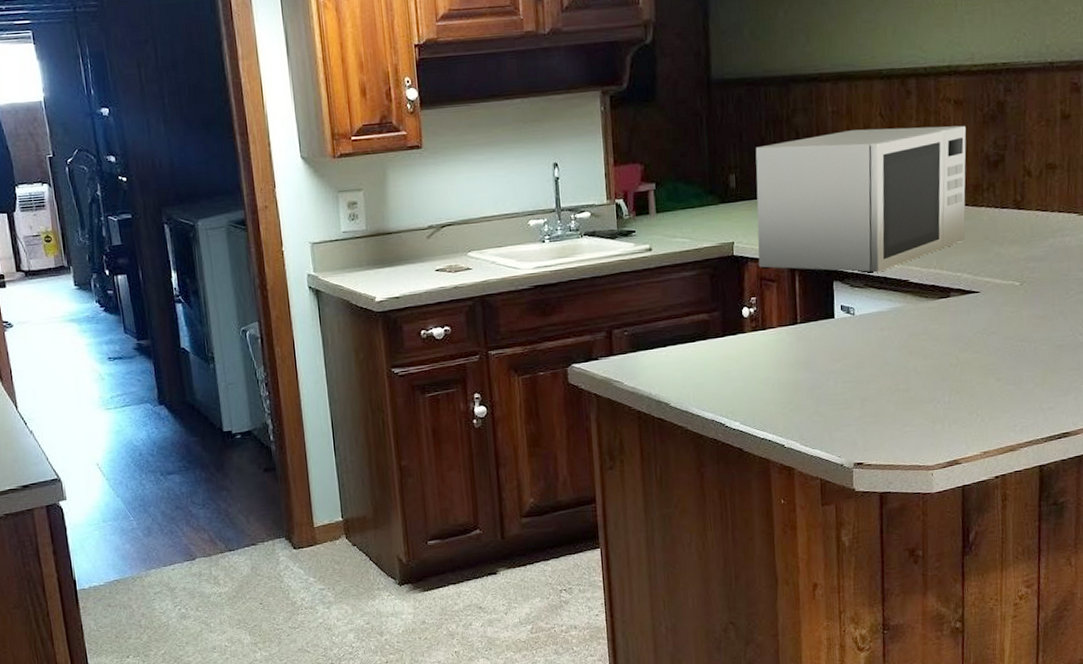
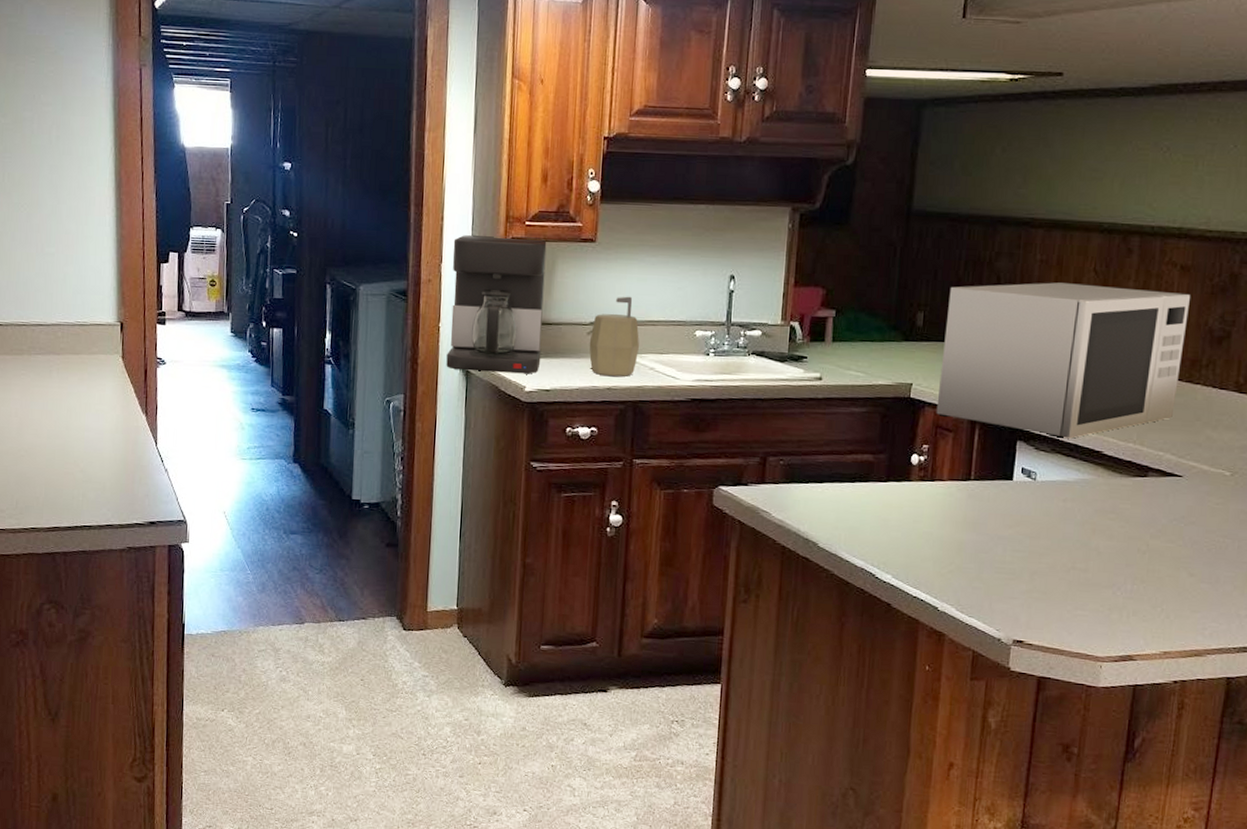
coffee maker: none [284,151,387,291] -> present [446,235,547,374]
soap dispenser: none [430,196,479,276] -> present [589,296,639,377]

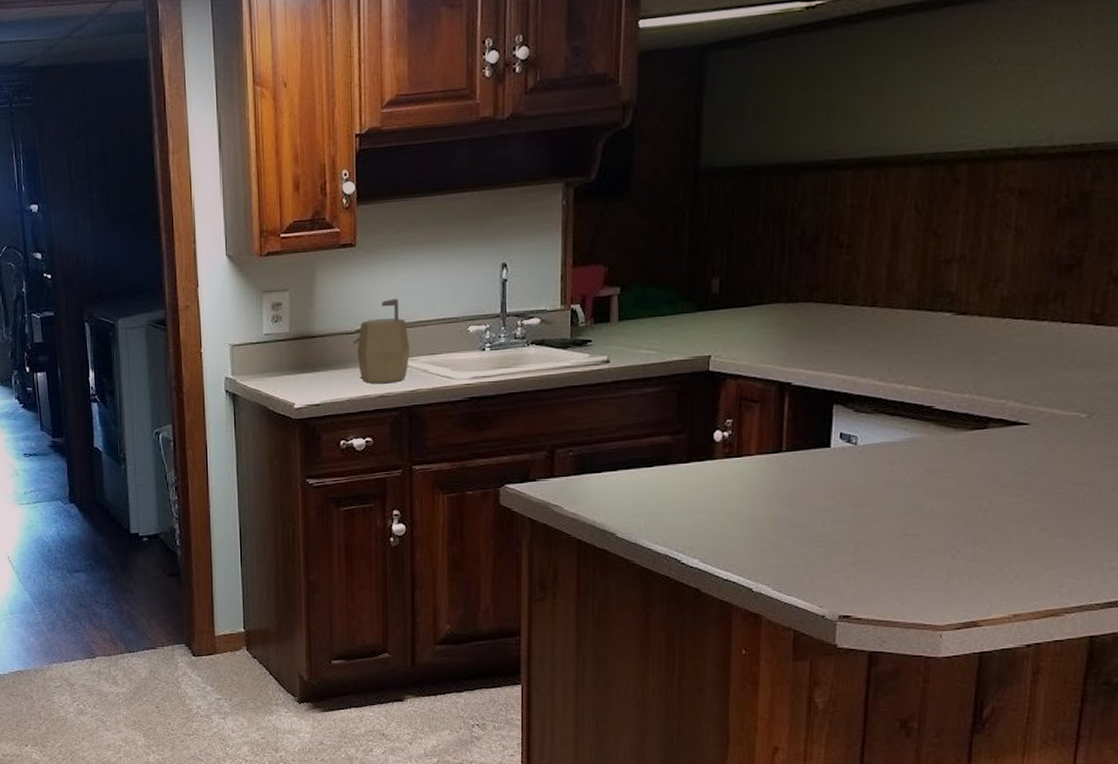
coffee maker: present [446,235,547,374] -> none [208,249,308,394]
microwave: present [936,282,1191,439] -> none [739,221,1033,397]

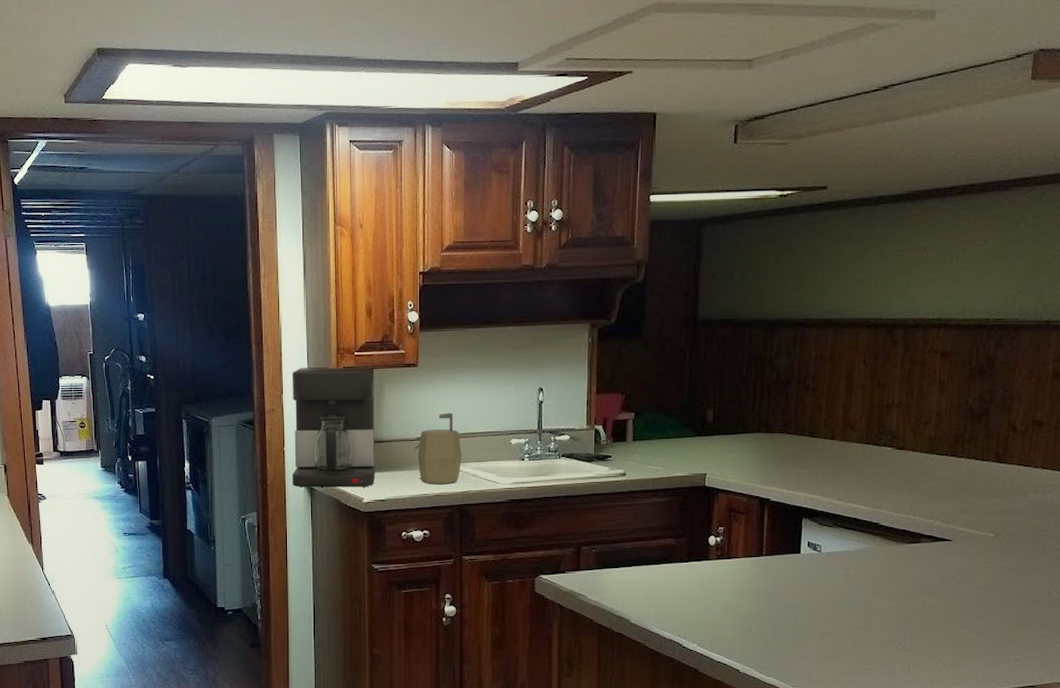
coffee maker: none [208,249,308,394] -> present [292,366,376,488]

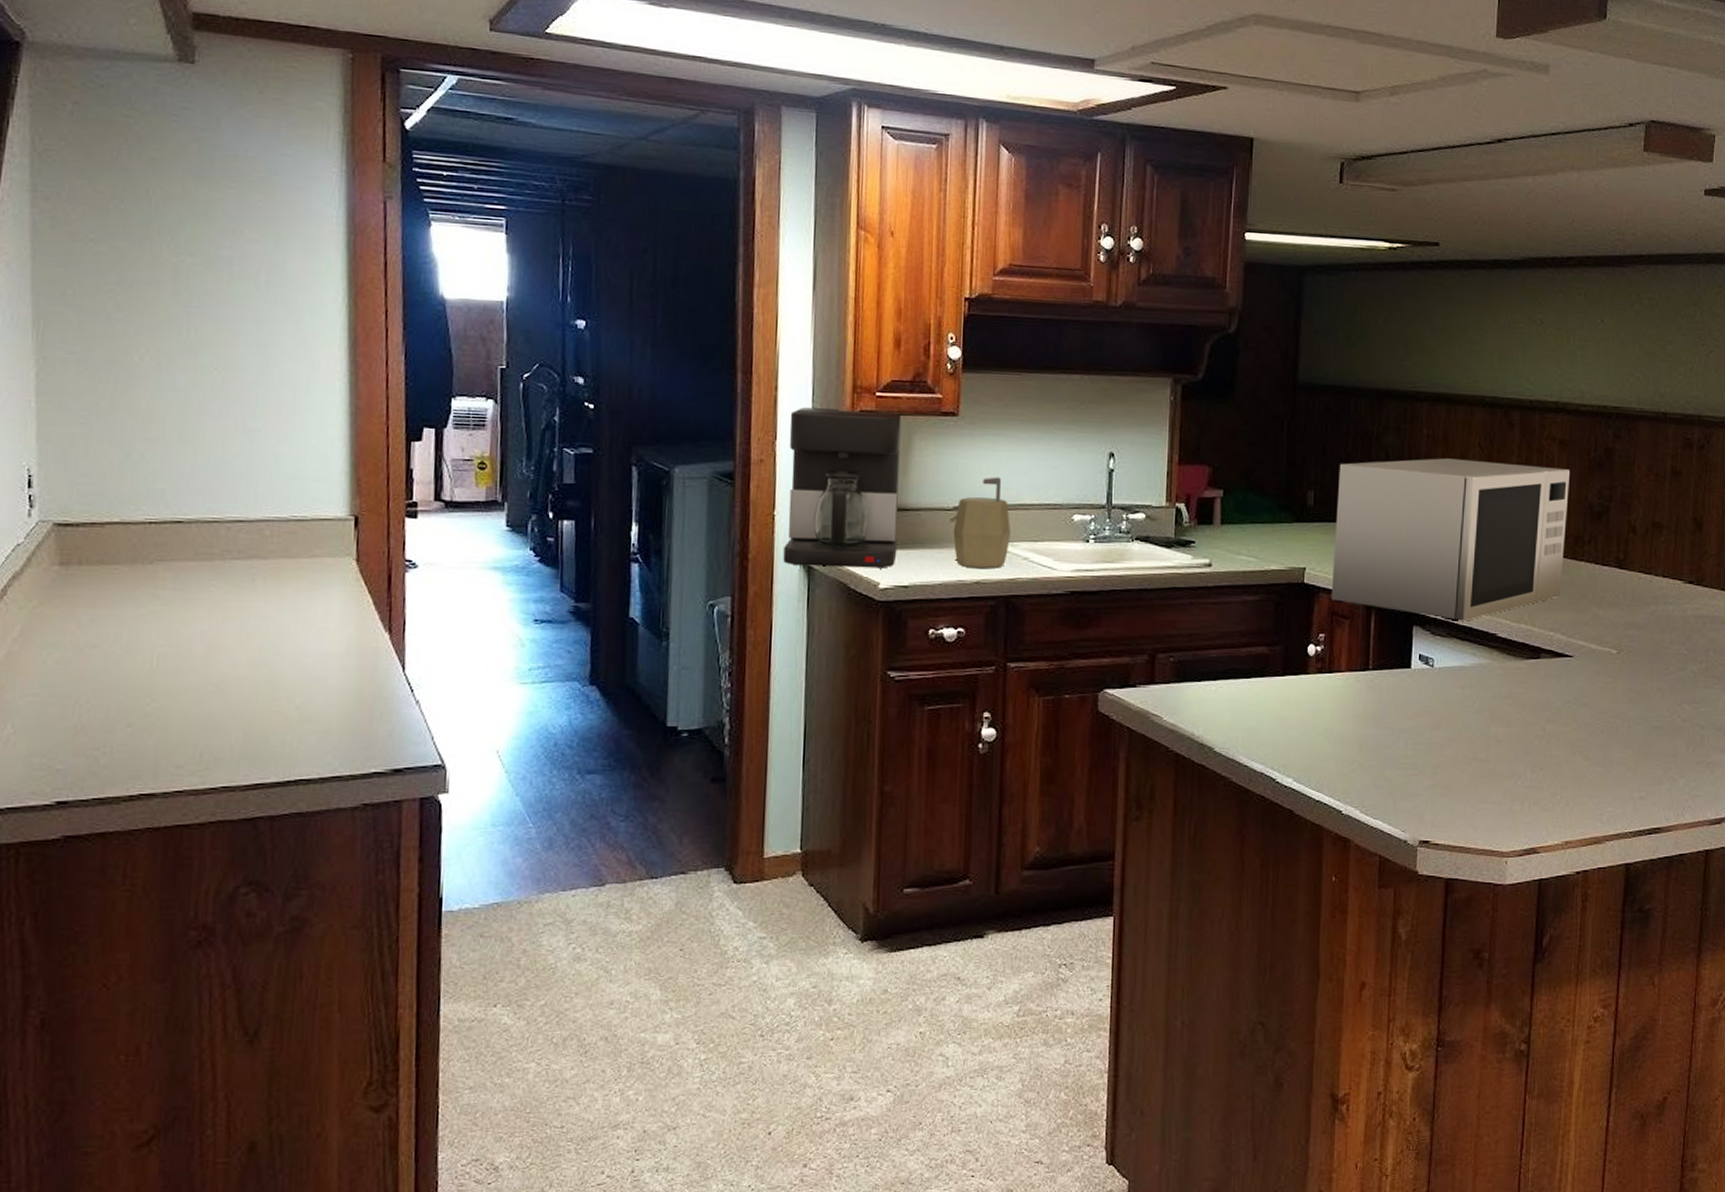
microwave: none [729,375,952,513] -> present [1331,458,1571,621]

